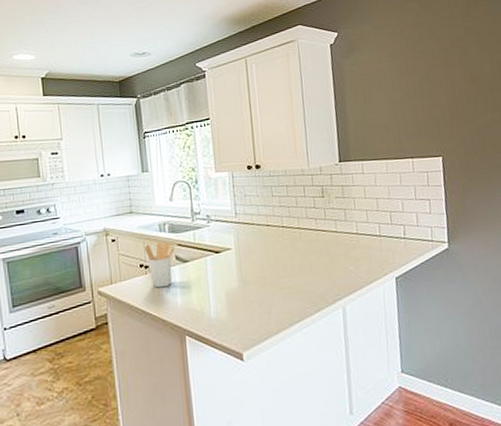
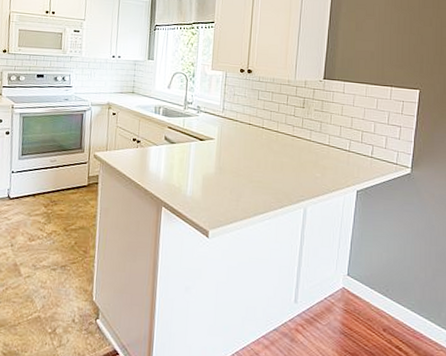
utensil holder: present [145,241,174,288] -> none [140,122,165,162]

